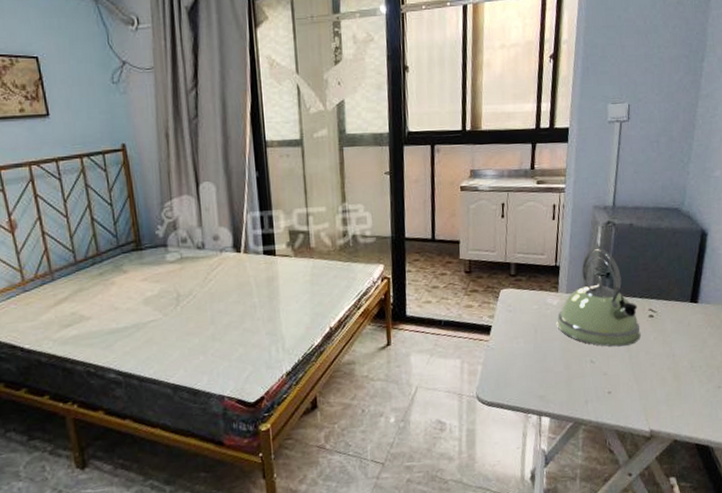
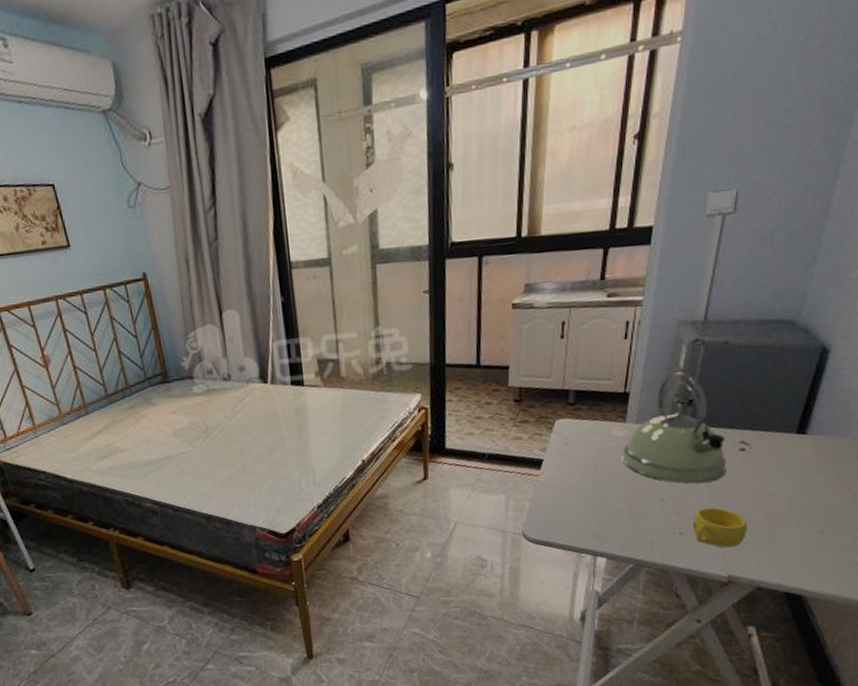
cup: none [618,367,661,405] -> present [692,507,747,548]

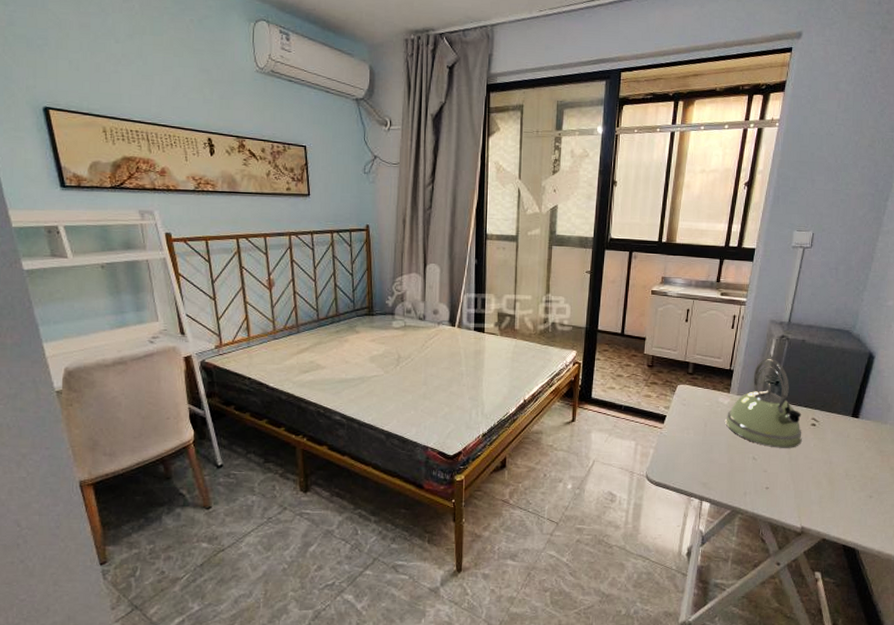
cup: present [692,507,747,548] -> none [776,468,816,503]

